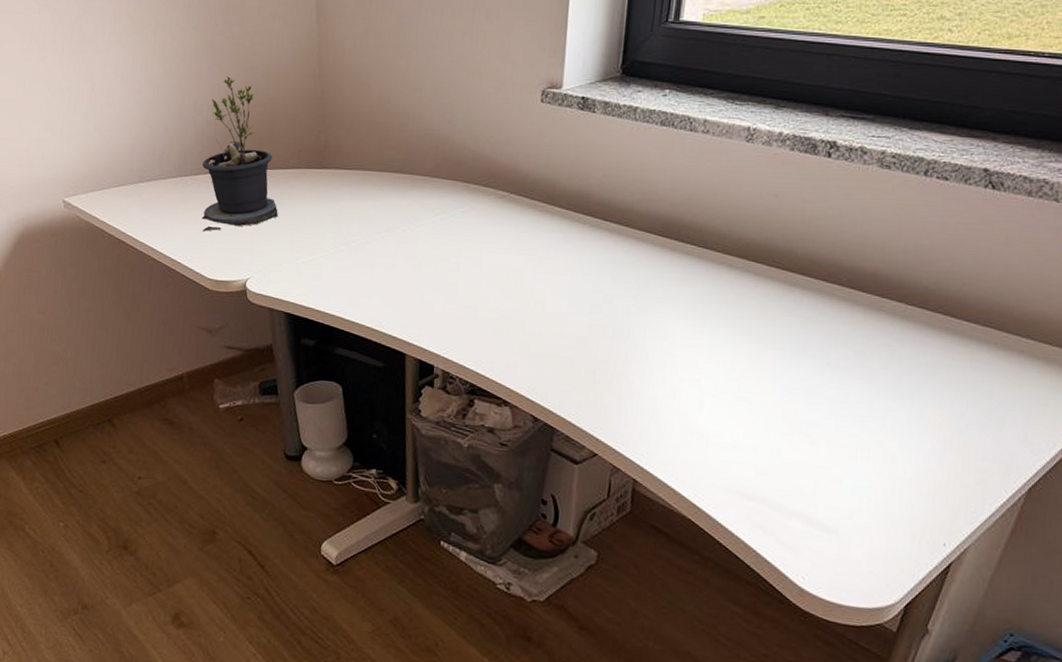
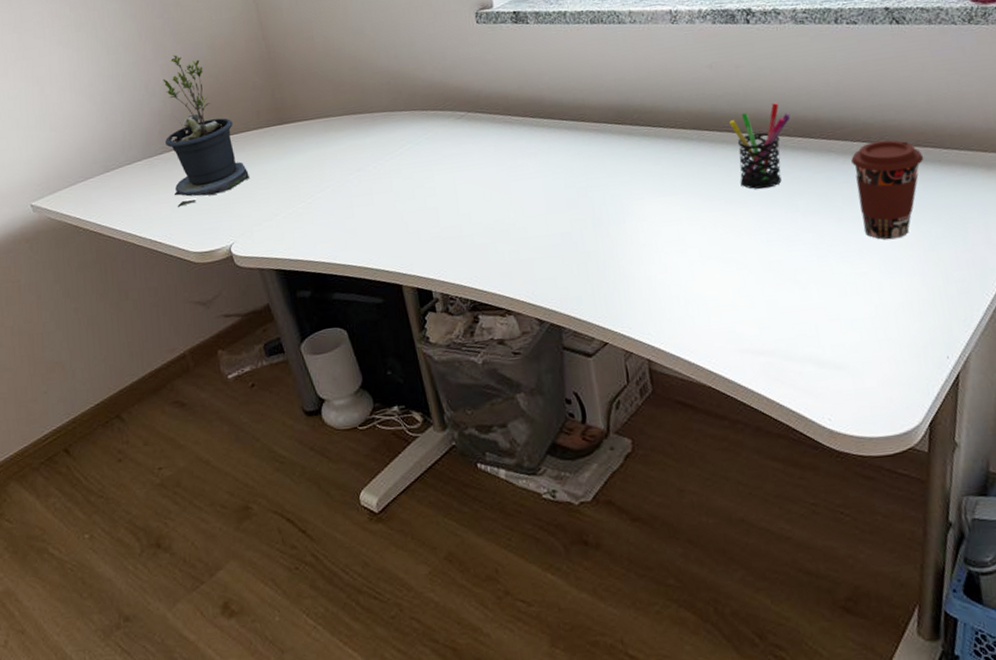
pen holder: none [775,246,848,335] -> present [729,102,790,189]
coffee cup: none [893,309,980,415] -> present [851,140,924,240]

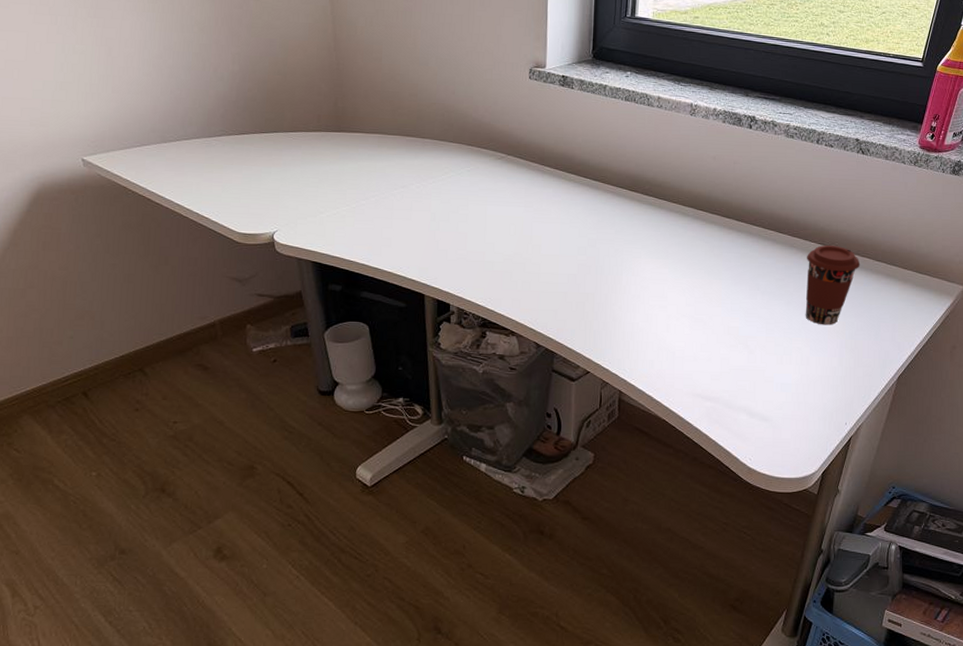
potted plant: present [163,55,249,207] -> none [226,46,302,189]
pen holder: present [729,102,790,189] -> none [719,198,768,267]

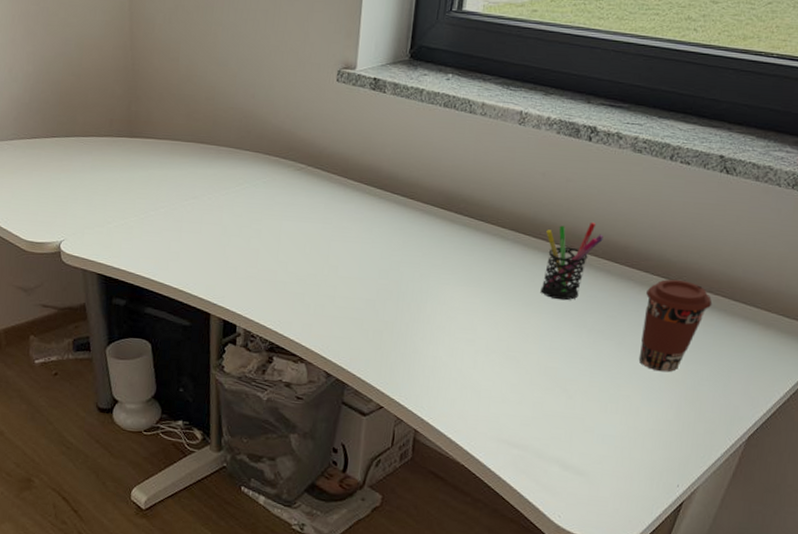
pen holder: none [719,198,768,267] -> present [540,221,604,301]

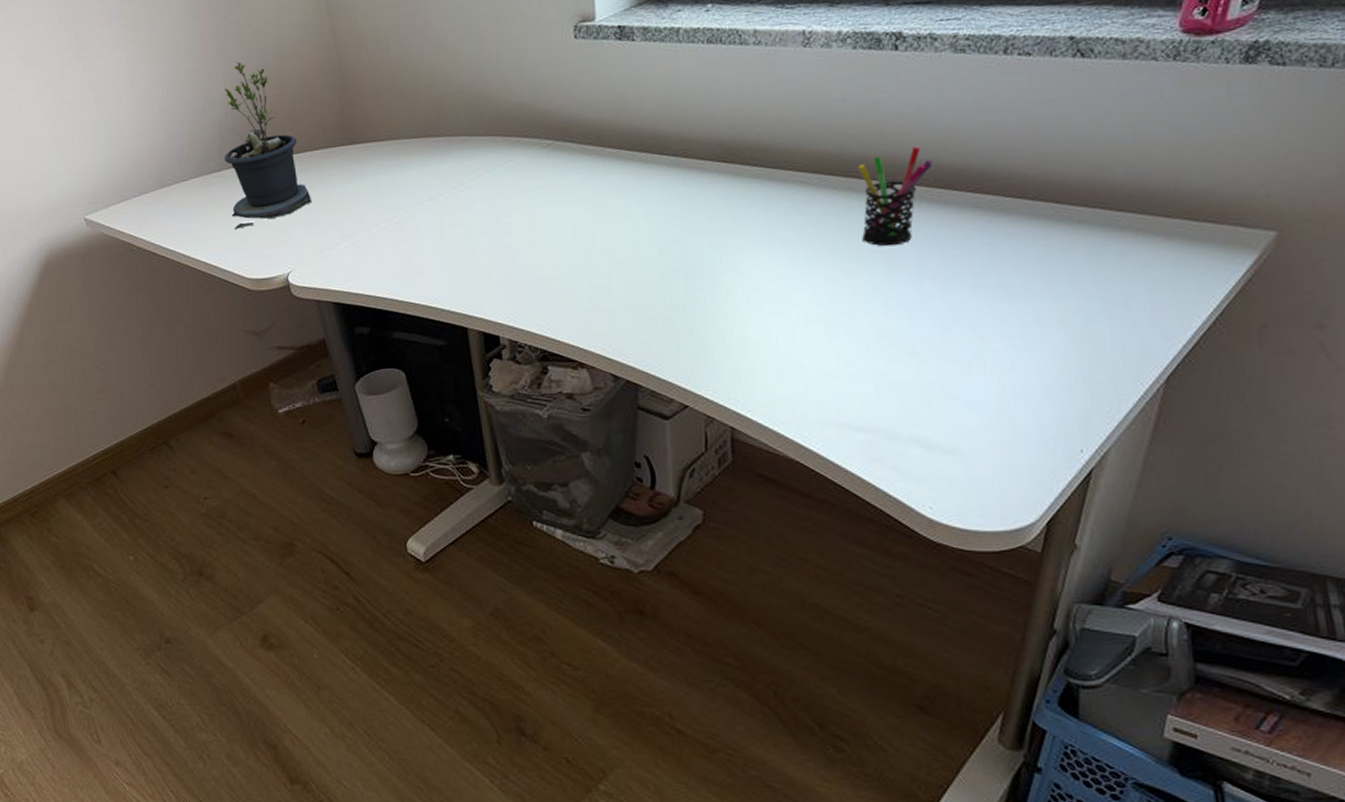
potted plant: none [18,45,91,195] -> present [224,62,311,229]
coffee cup: present [638,279,713,372] -> none [1000,196,1090,313]

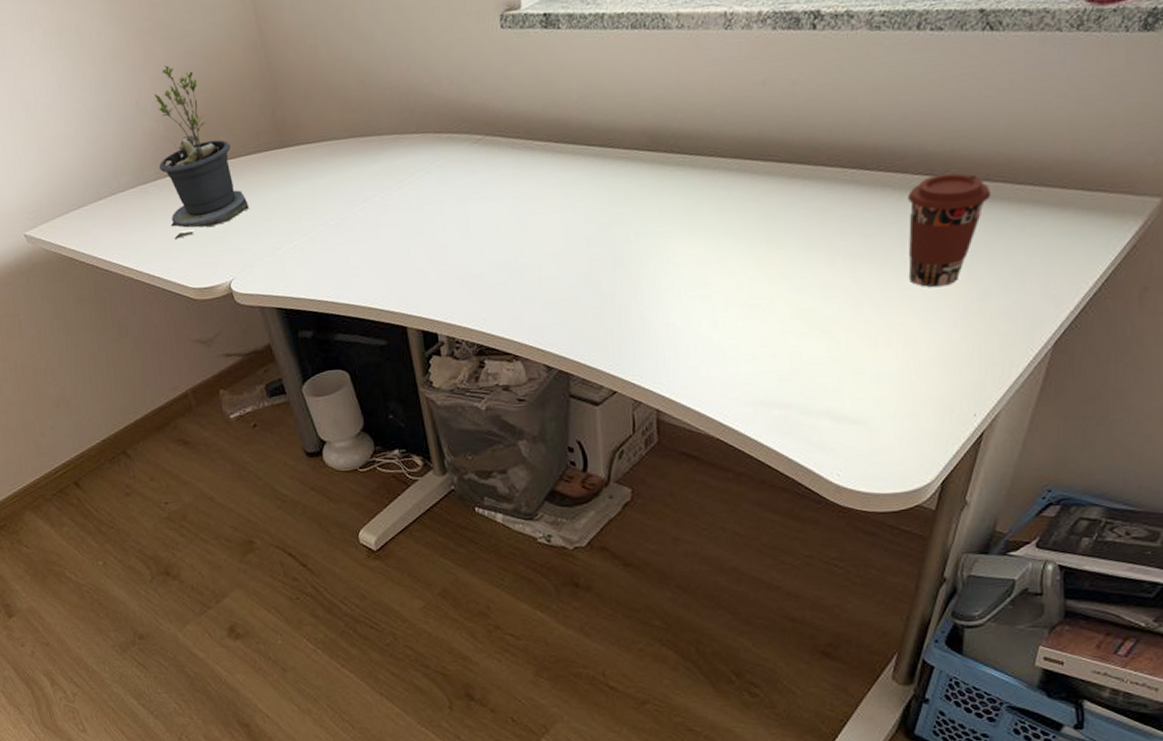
pen holder: present [858,145,933,247] -> none [776,126,847,229]
coffee cup: none [1000,196,1090,313] -> present [908,173,992,288]

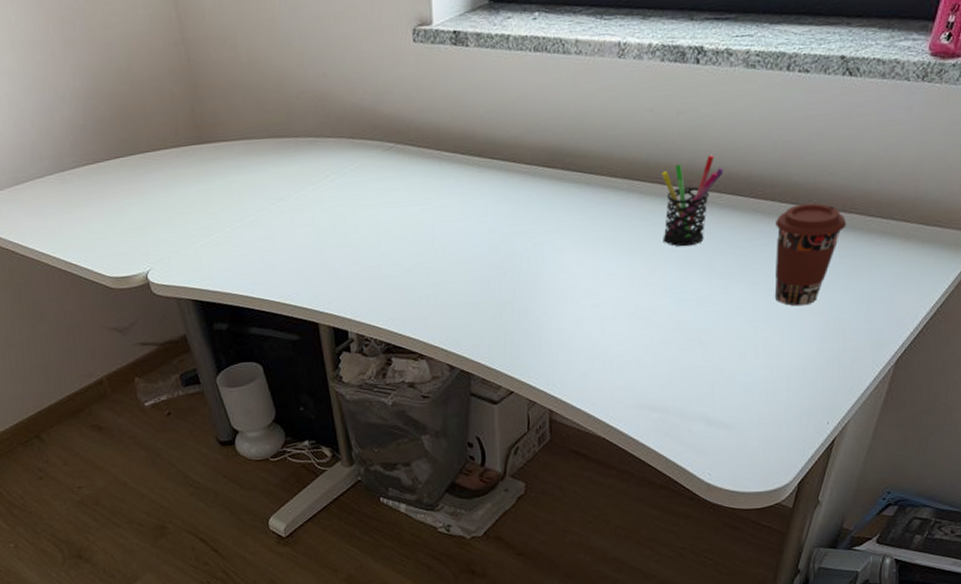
potted plant: present [154,65,249,239] -> none [73,55,167,228]
pen holder: none [776,126,847,229] -> present [662,154,724,247]

